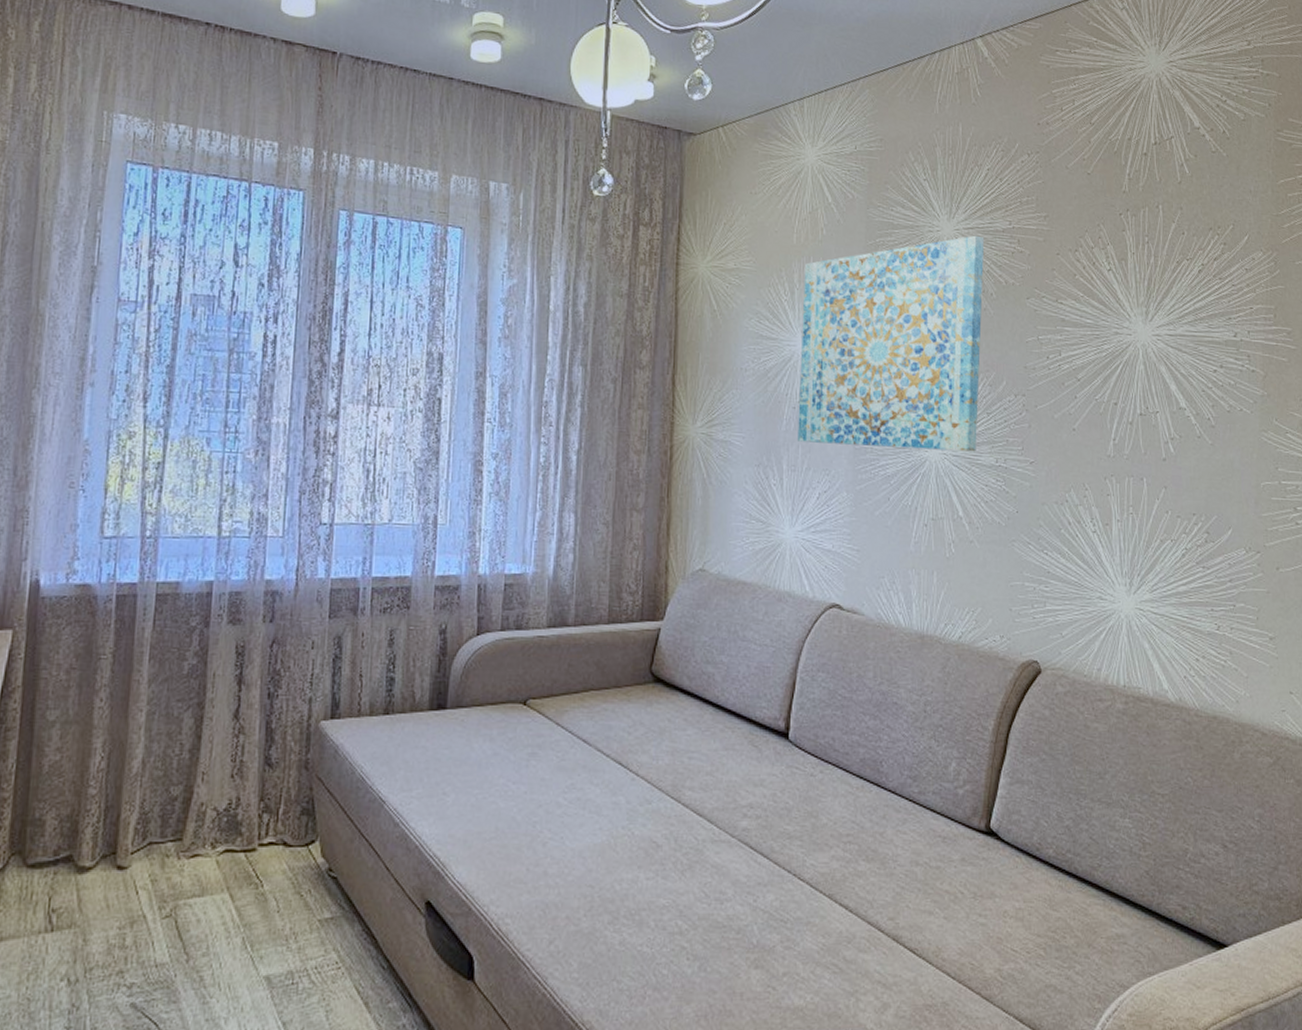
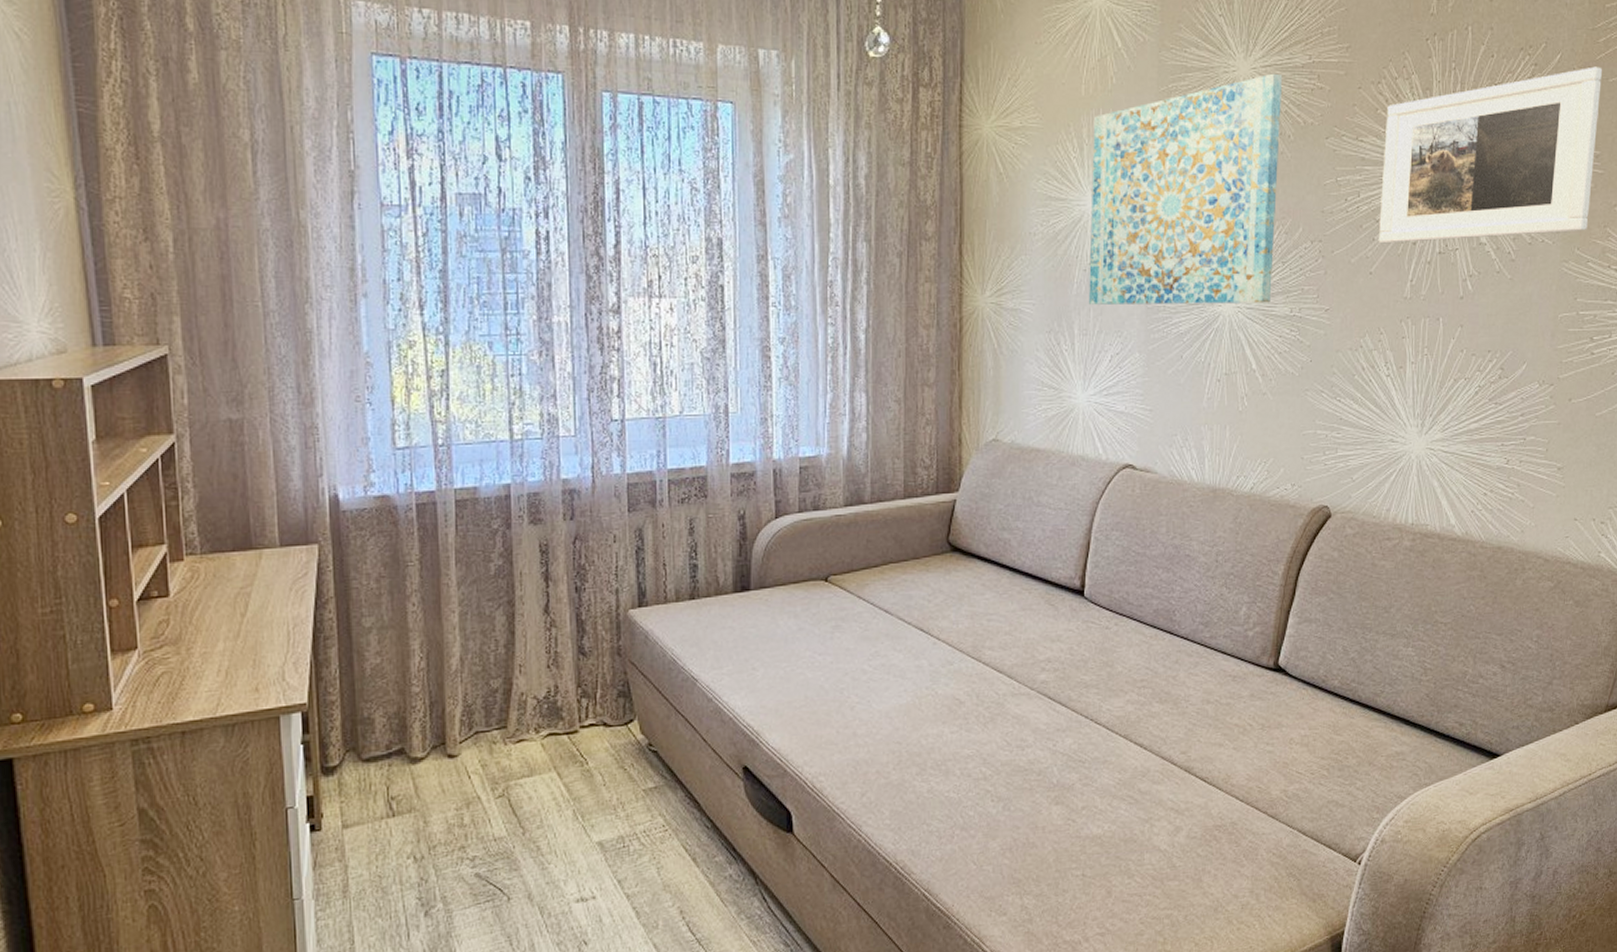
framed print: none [1080,249,1289,403] -> present [1378,66,1603,244]

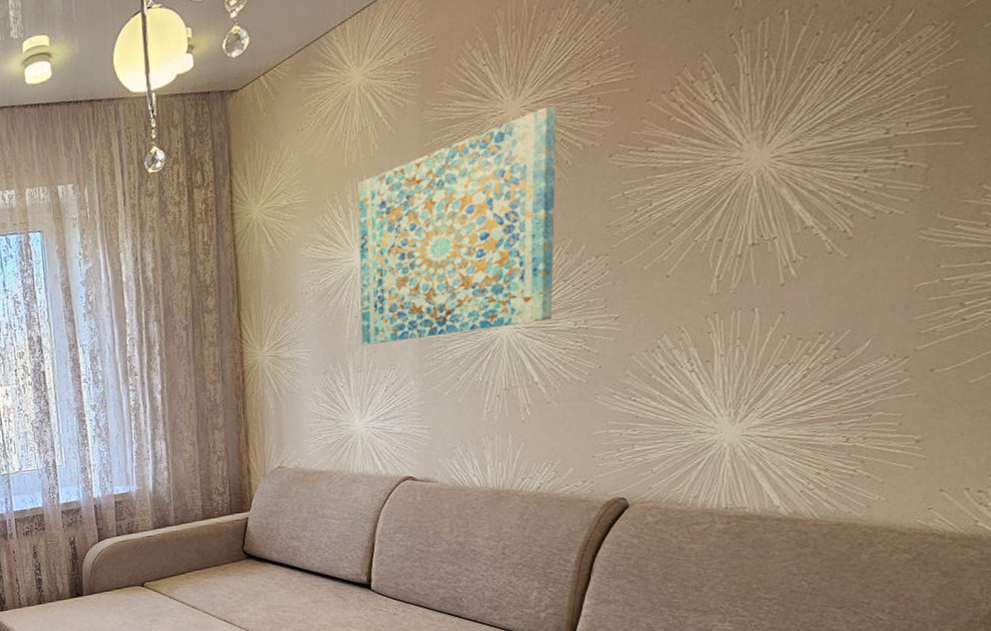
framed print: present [1378,66,1603,244] -> none [675,14,975,247]

